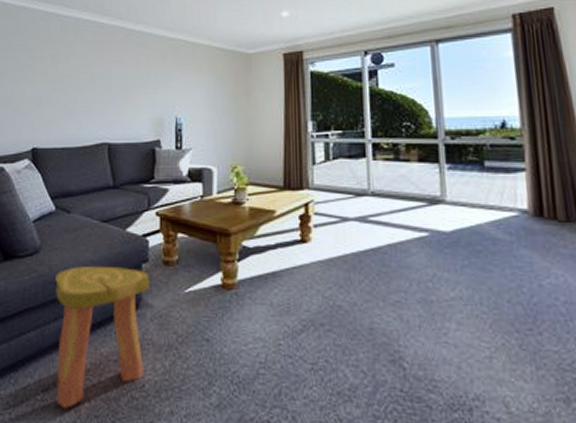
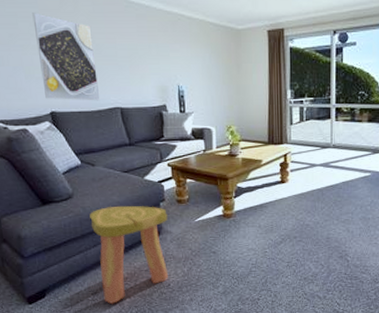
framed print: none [29,45,89,136] -> present [32,13,100,101]

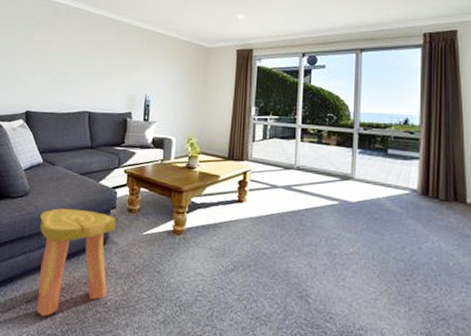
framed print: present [32,13,100,101] -> none [24,25,77,104]

